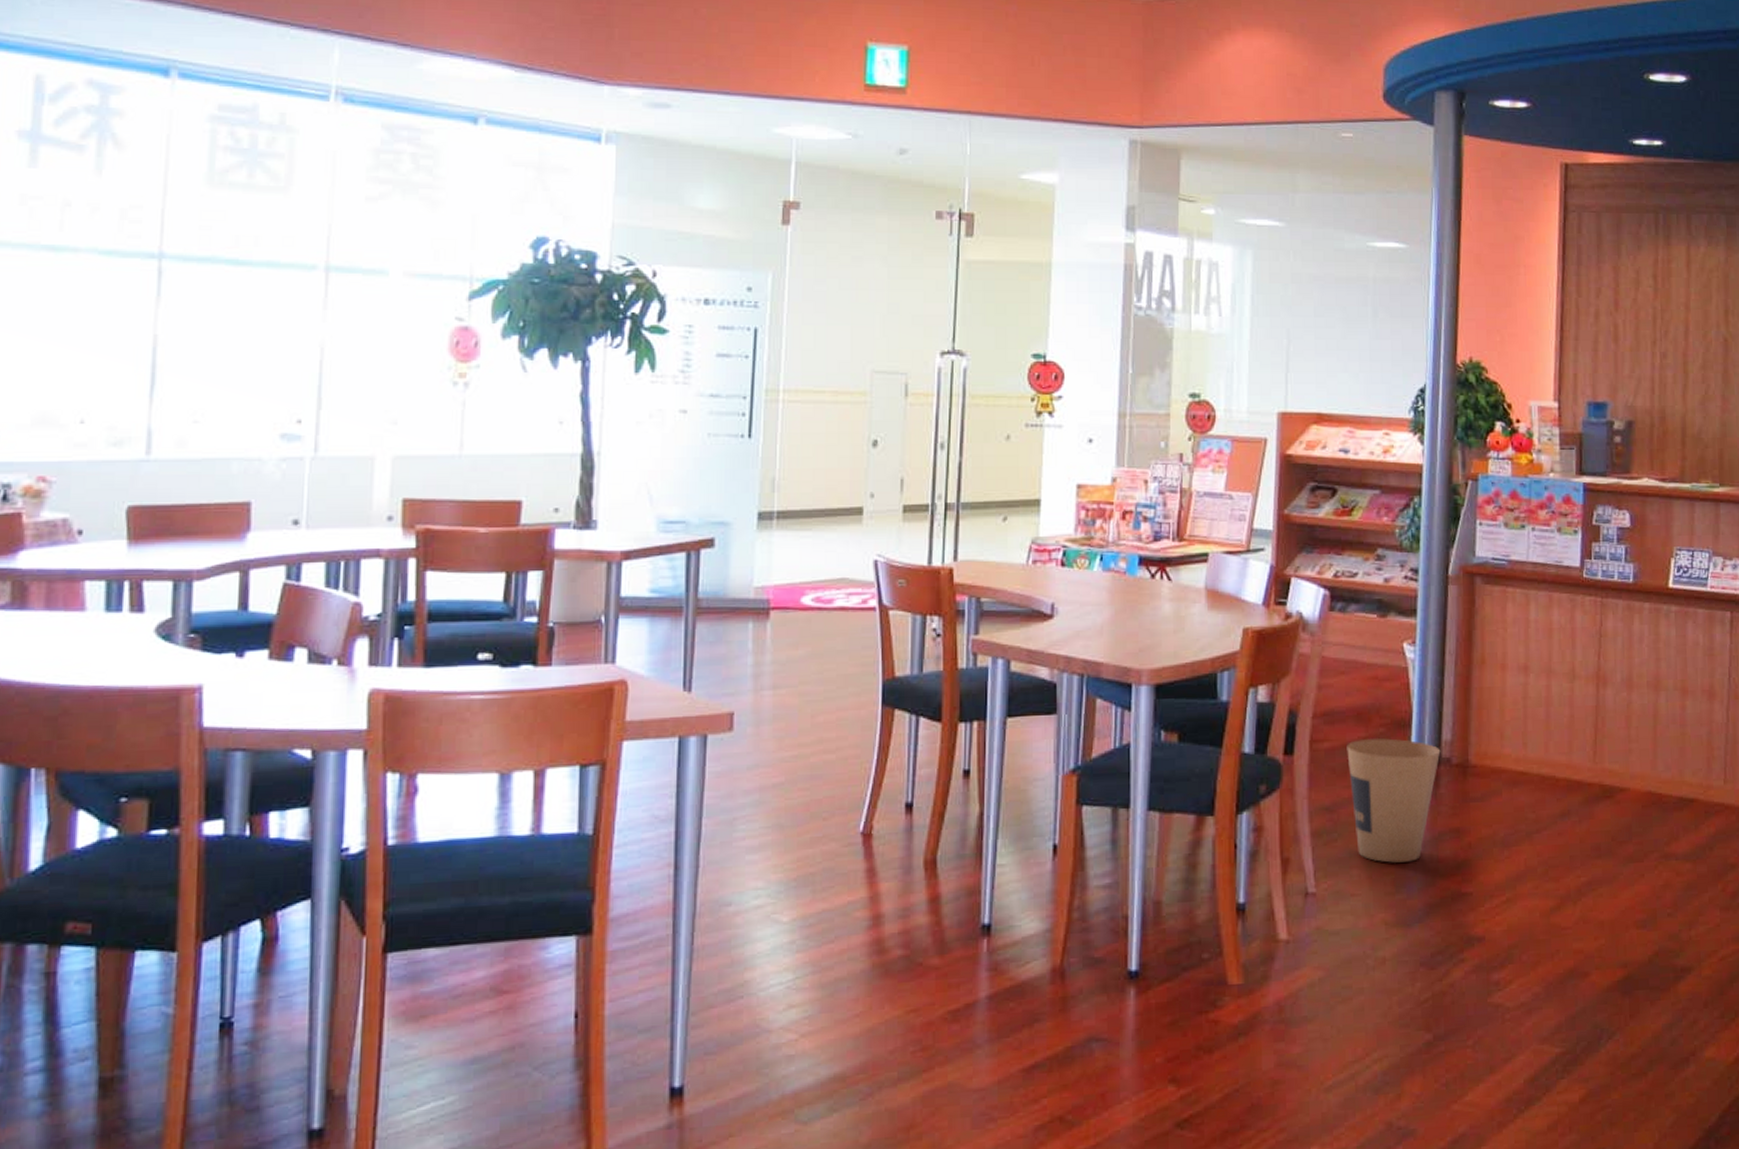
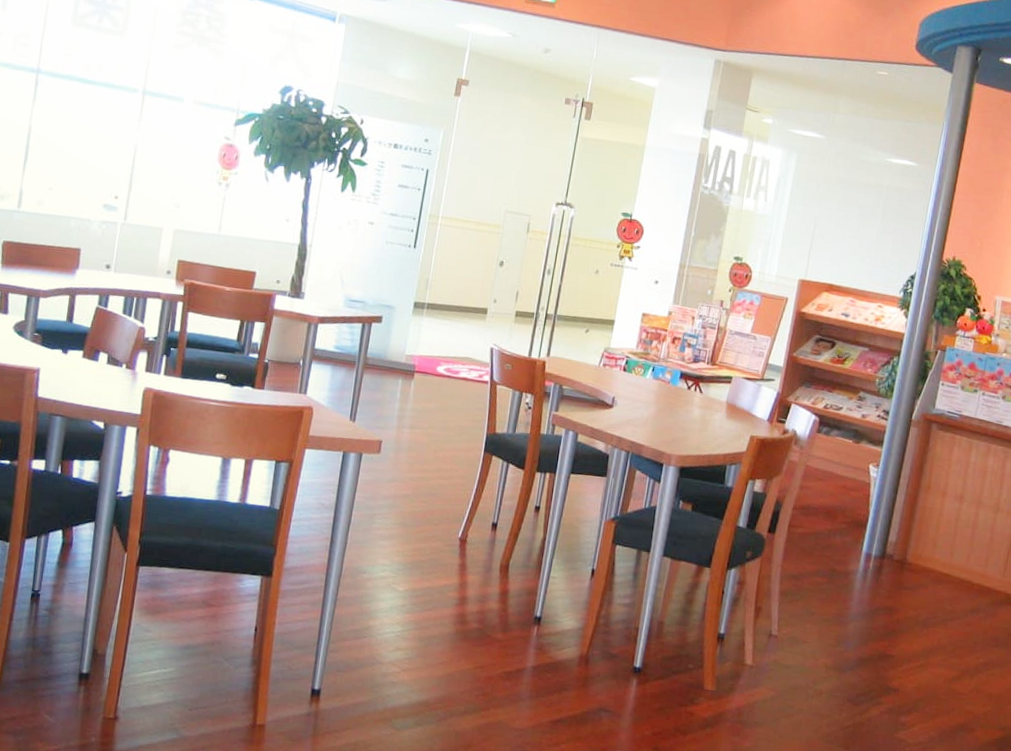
trash can: present [1346,738,1441,863] -> none [813,530,886,626]

